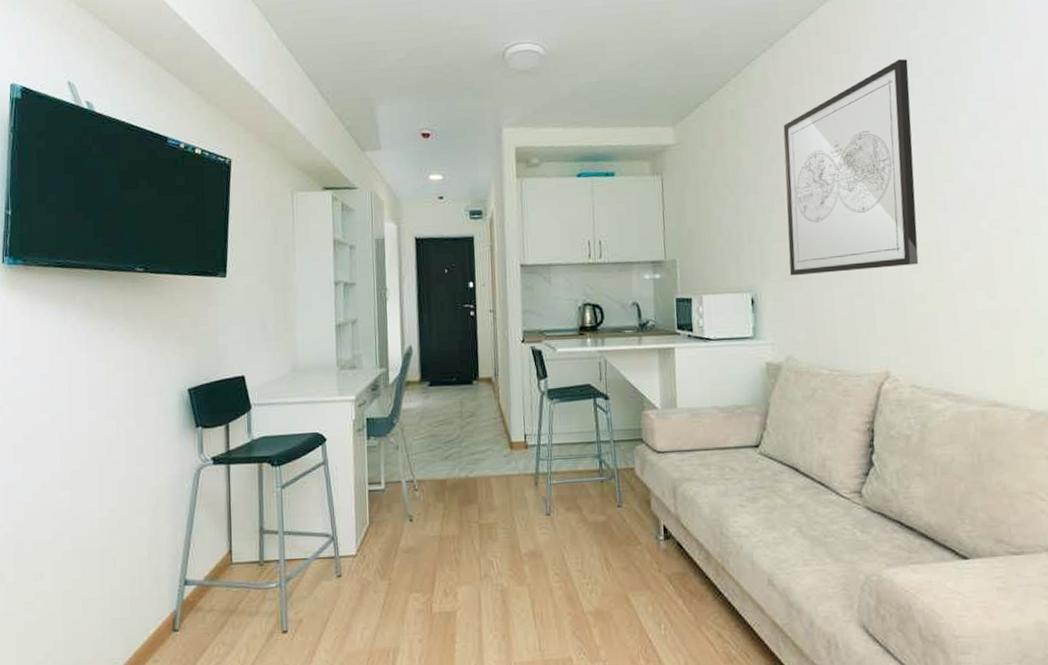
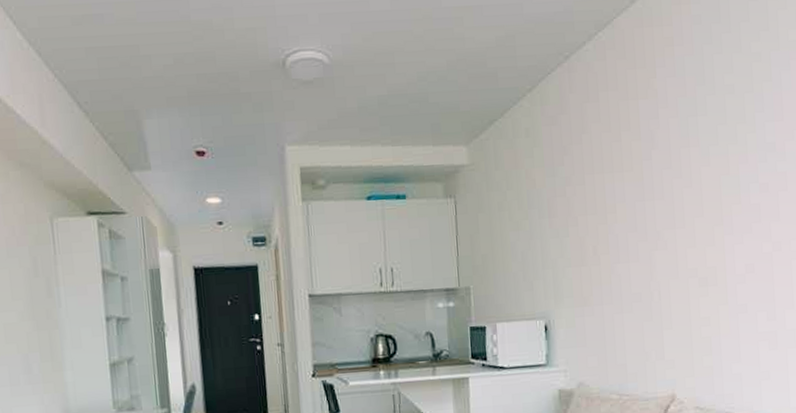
wall art: present [783,59,919,276] -> none [578,76,706,302]

